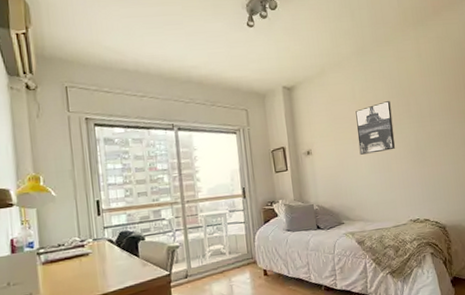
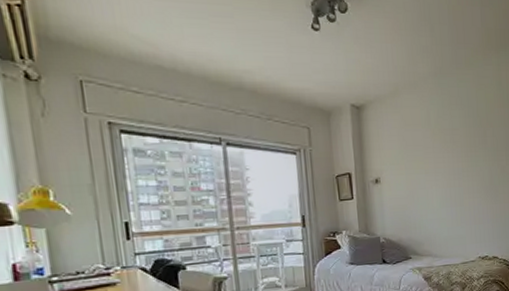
wall art: present [355,101,395,155] -> none [430,130,469,186]

